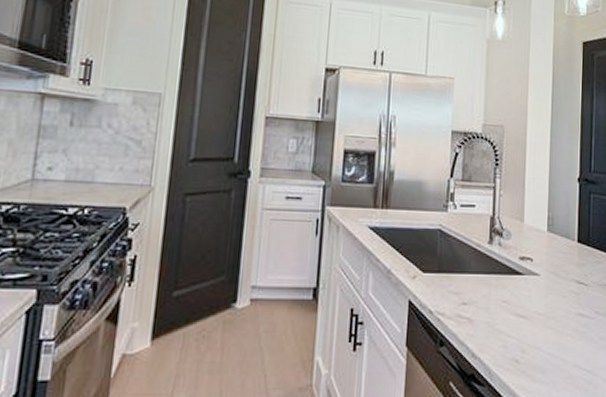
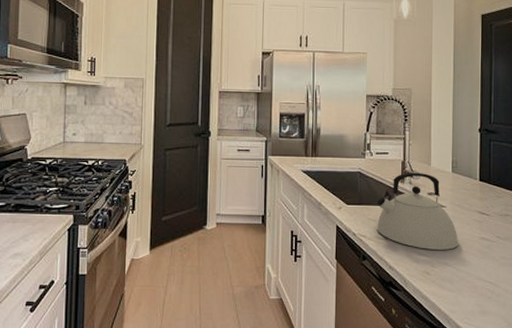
kettle: none [458,230,554,330] -> present [376,172,459,250]

